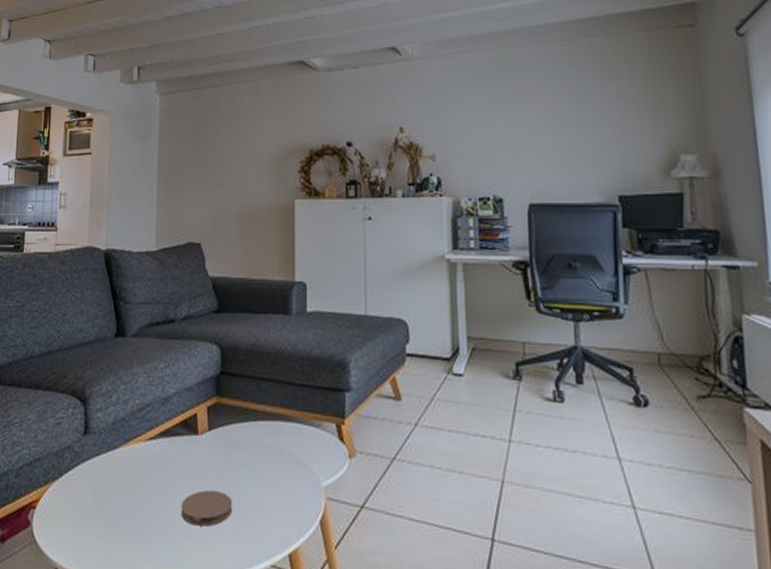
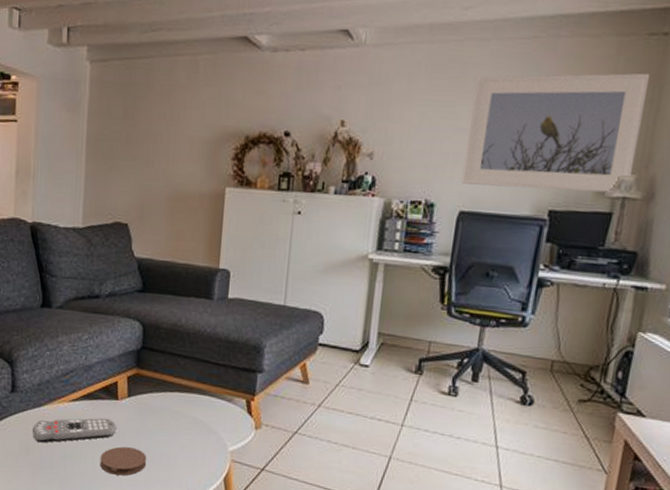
remote control: none [107,457,198,493] -> present [33,418,117,443]
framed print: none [522,60,694,177] -> present [461,73,651,193]

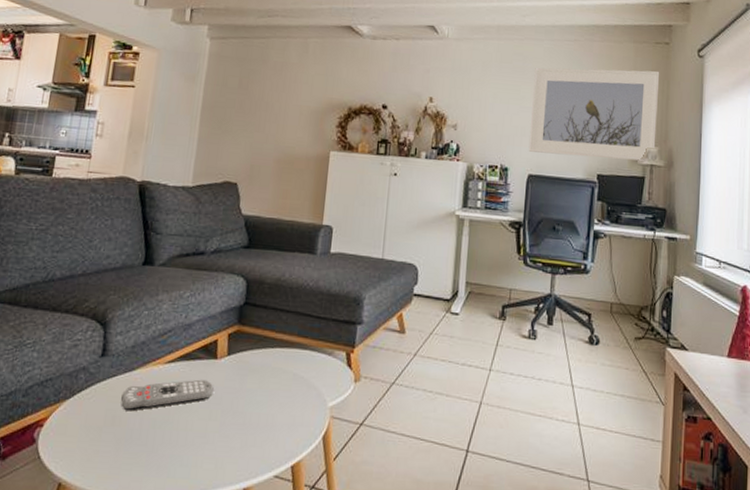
coaster: present [99,446,147,476] -> none [192,410,244,442]

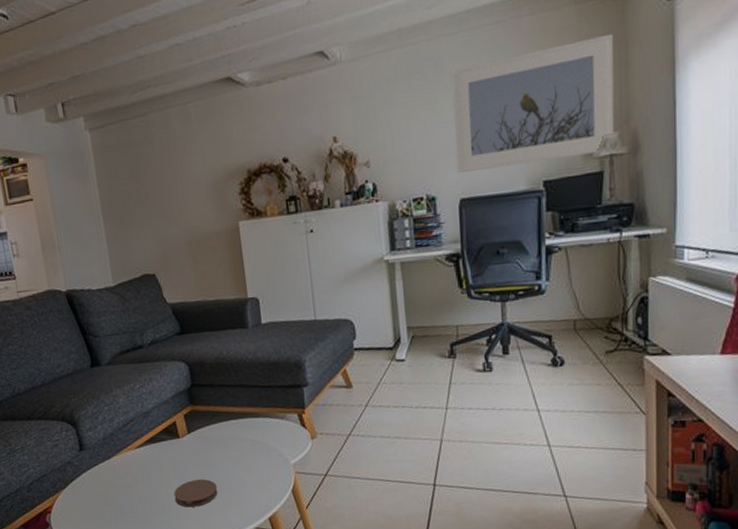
remote control: present [120,379,214,412] -> none [106,457,184,492]
coaster: none [192,410,244,442] -> present [173,479,218,508]

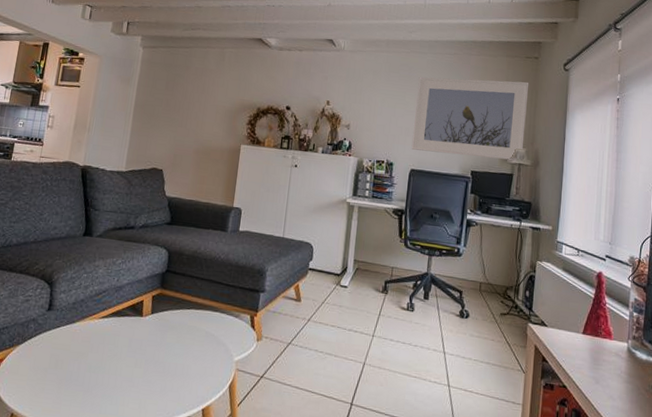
coaster: present [173,479,218,508] -> none [121,359,164,386]

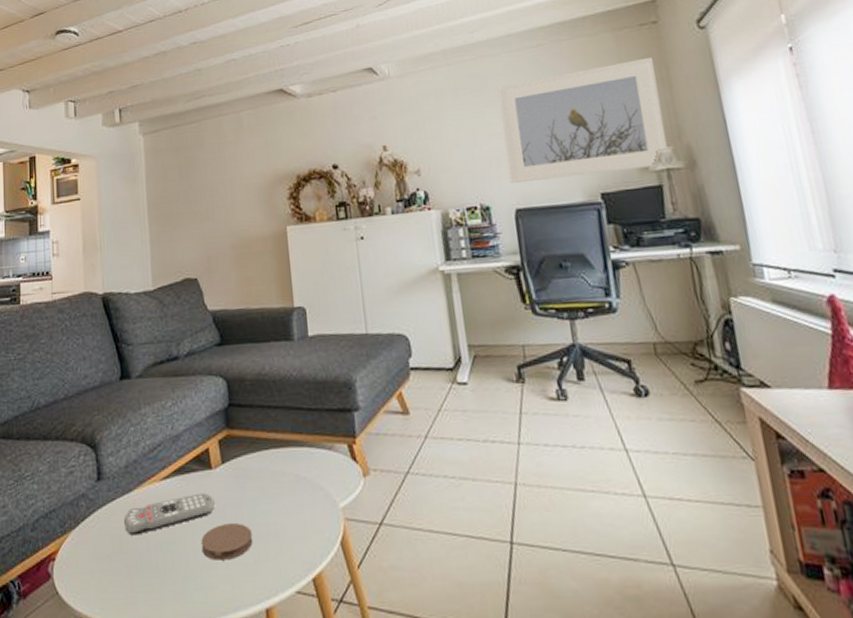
remote control: none [63,333,140,357] -> present [124,493,215,536]
coaster: none [121,359,164,386] -> present [201,523,253,560]

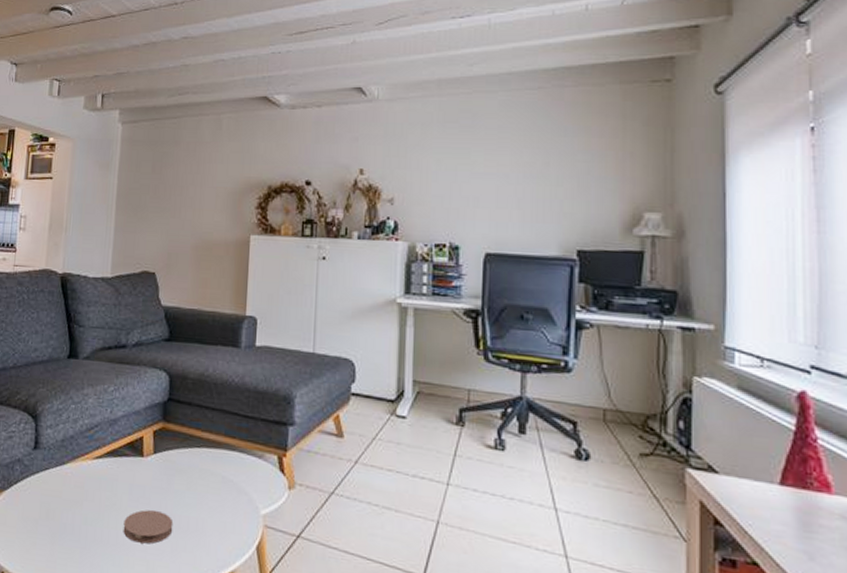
remote control: present [124,493,215,536] -> none [54,477,142,506]
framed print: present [497,56,669,183] -> none [484,116,660,231]

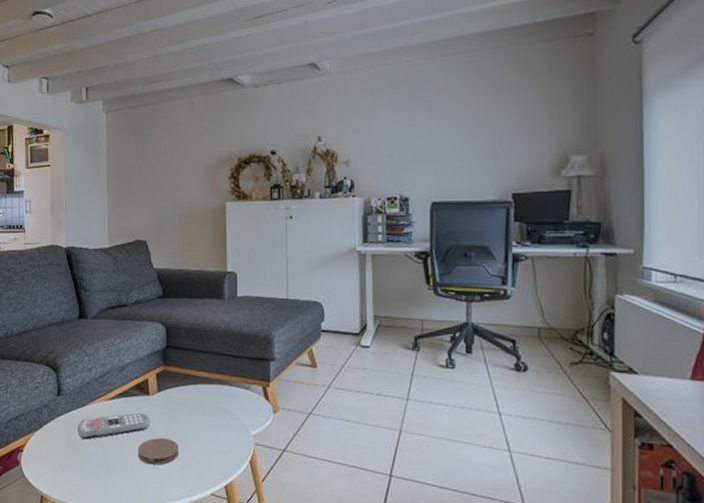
remote control: none [54,477,142,506] -> present [78,413,150,440]

